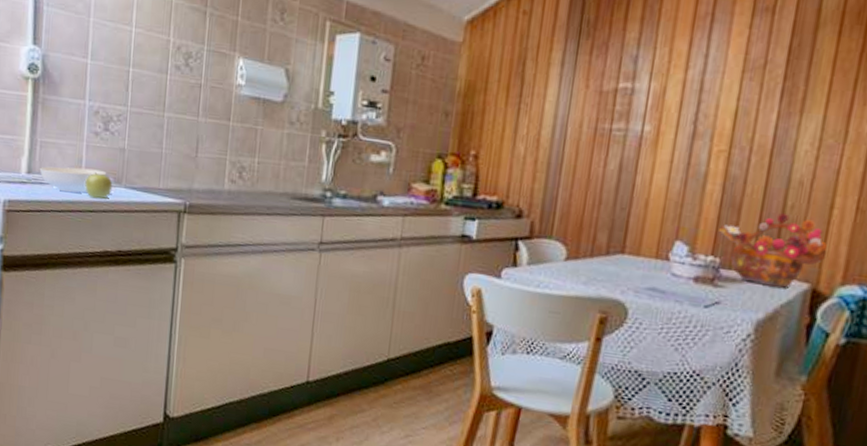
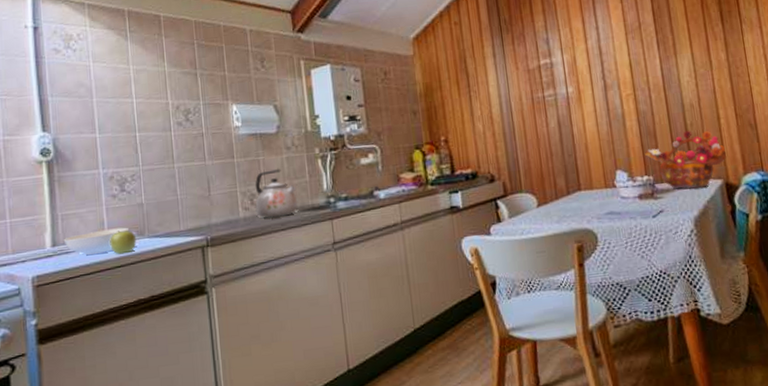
kettle: none [242,143,291,201] -> present [255,169,298,218]

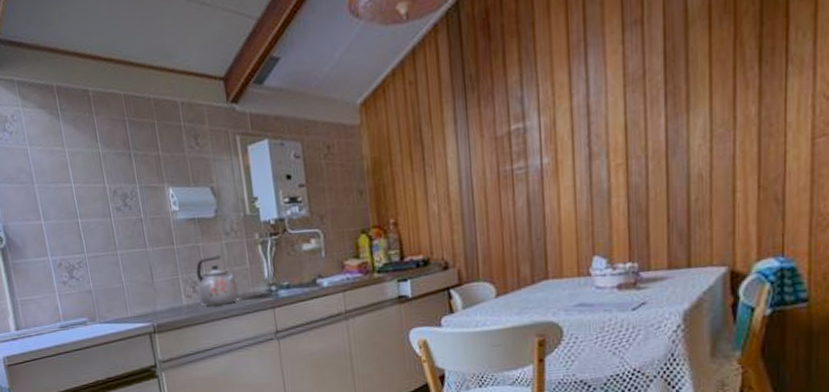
bowl: present [63,227,130,256] -> none [25,313,82,339]
fruit: present [110,230,137,255] -> none [65,316,90,339]
flower arrangement: present [645,131,727,190] -> none [631,208,738,279]

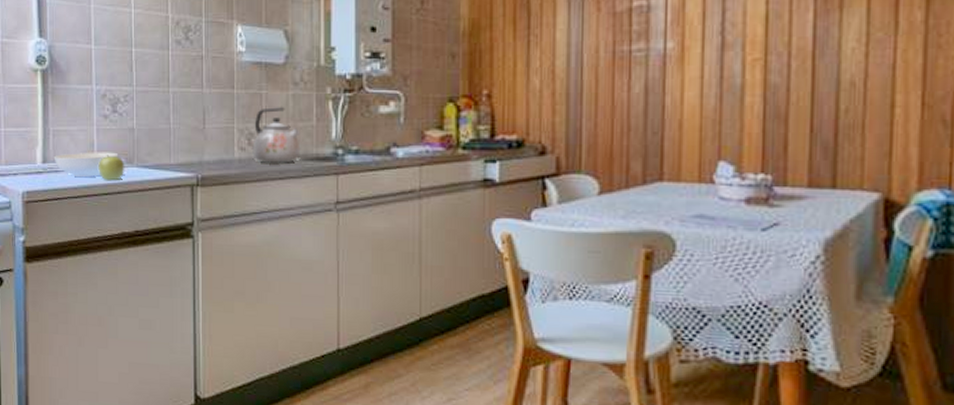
bowl: none [25,313,82,339] -> present [53,152,119,178]
fruit: none [65,316,90,339] -> present [98,155,125,181]

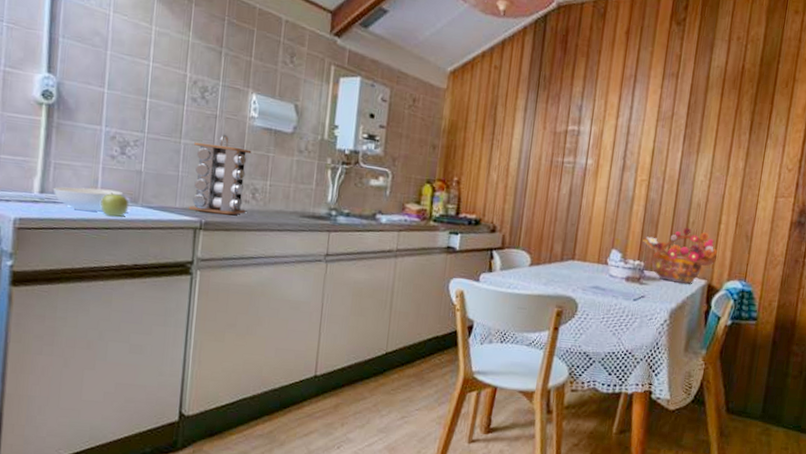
spice rack: none [183,75,243,168] -> present [188,134,252,216]
kettle: present [252,107,301,165] -> none [255,169,300,218]
flower arrangement: none [766,119,895,202] -> present [643,228,718,284]

